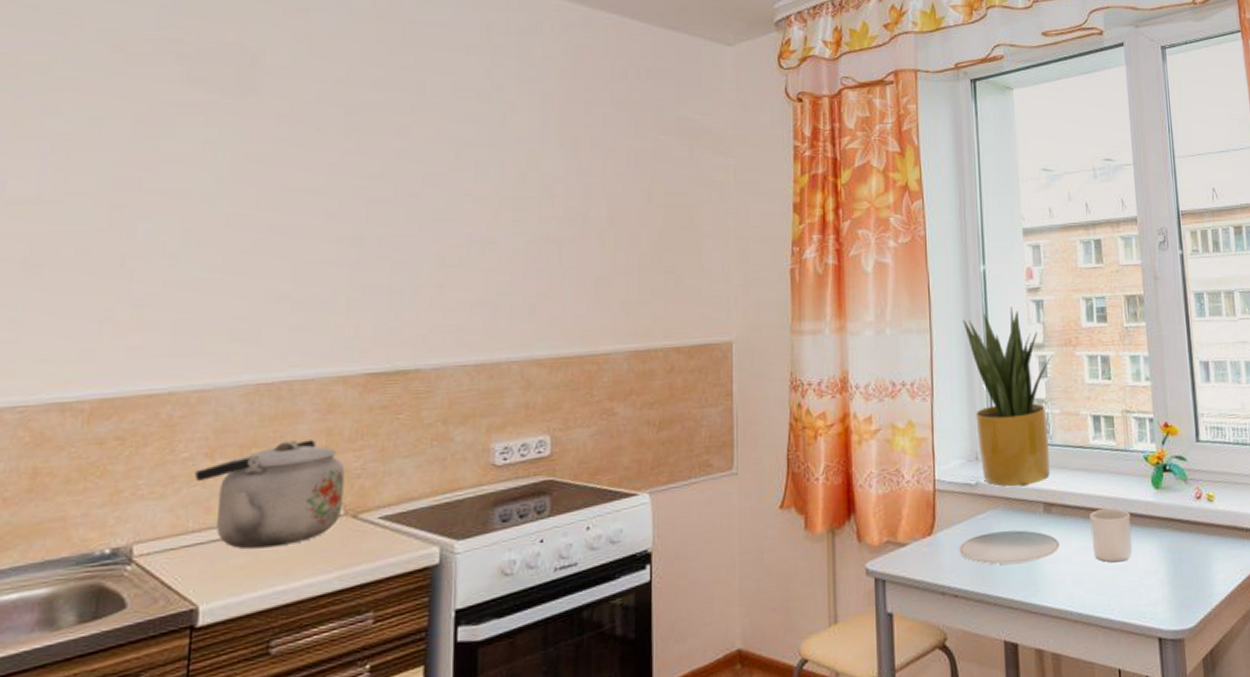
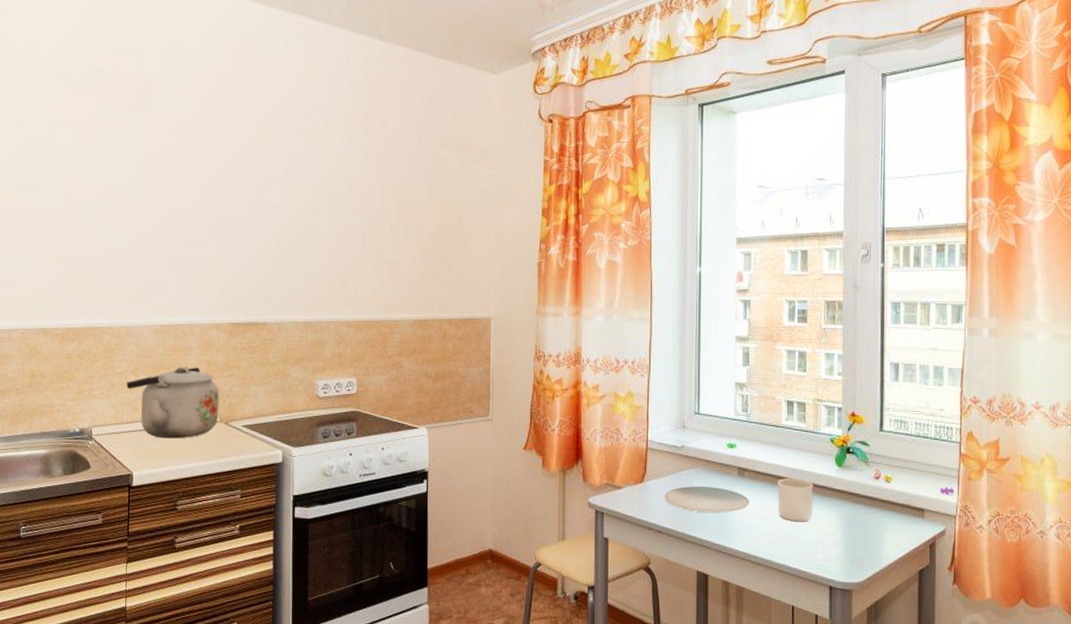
planter: present [963,307,1053,487] -> none [679,304,756,452]

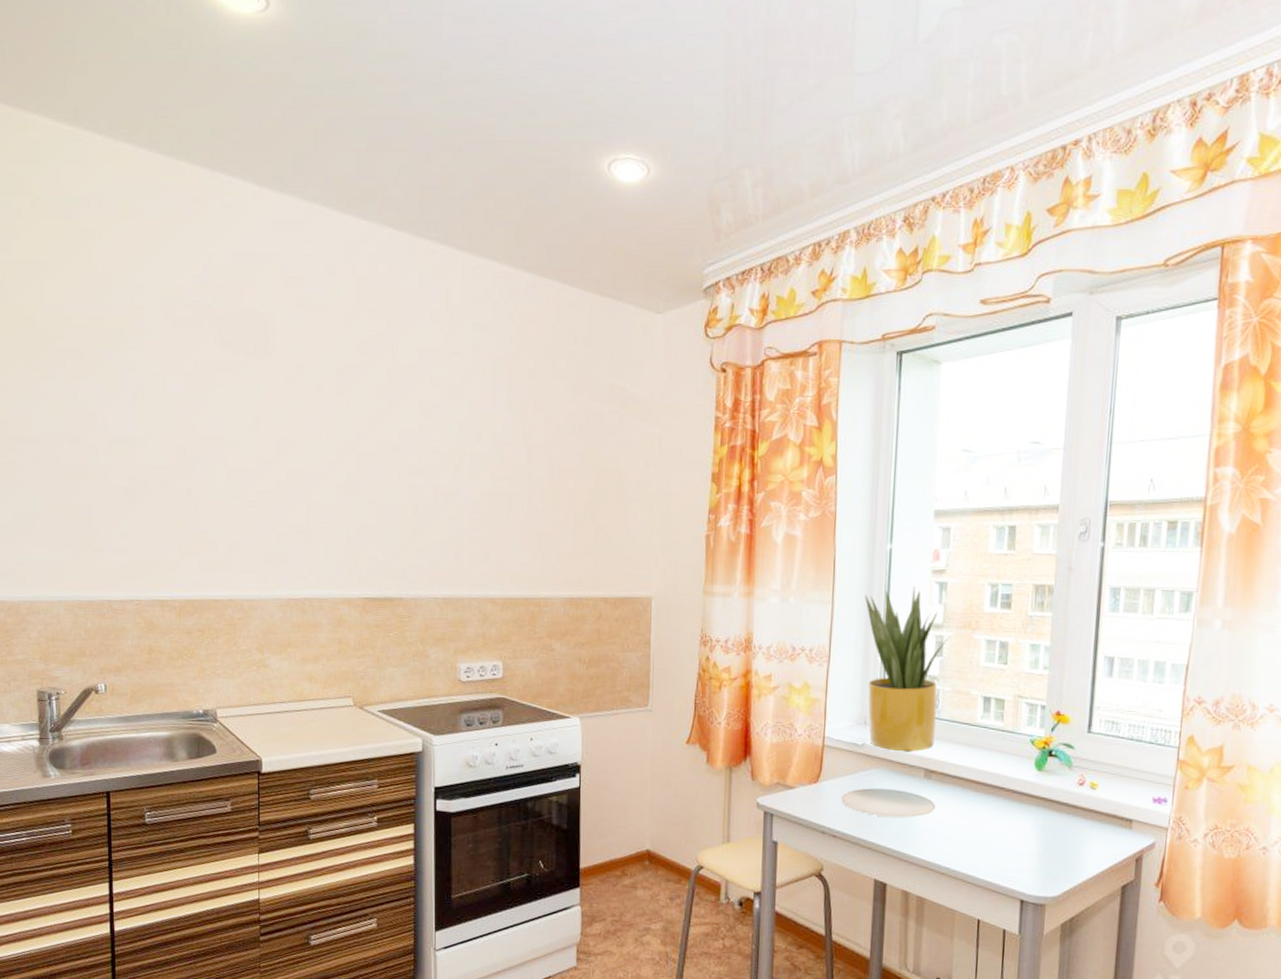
kettle: present [126,367,219,439] -> none [251,645,353,723]
planter: none [679,304,756,452] -> present [865,586,951,751]
mug: present [777,478,814,522] -> none [967,782,1009,830]

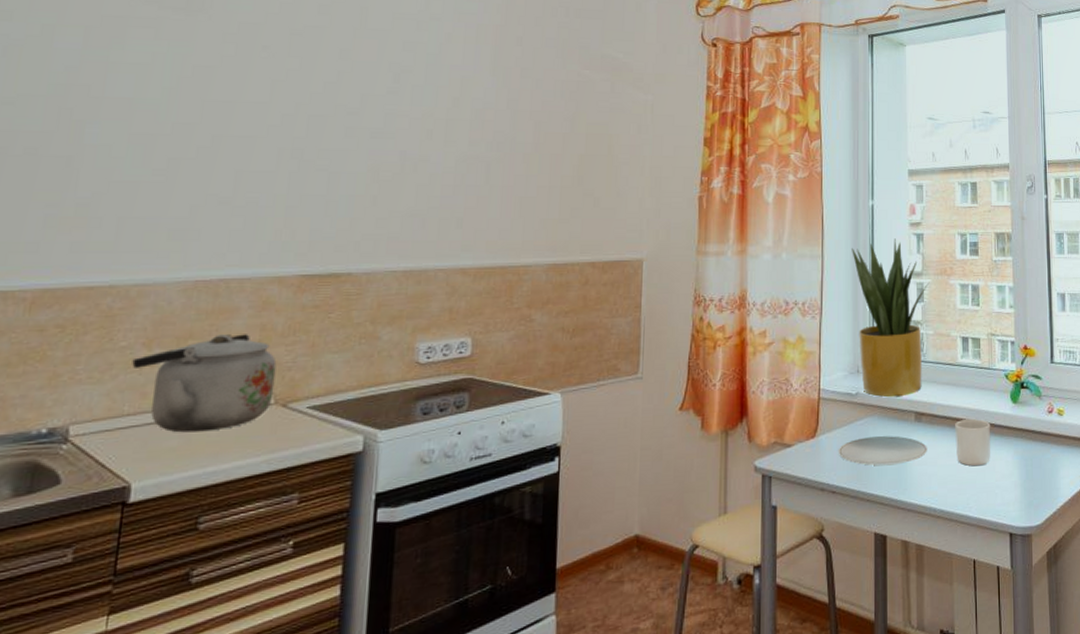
kettle: none [251,645,353,723] -> present [132,334,277,433]
mug: none [967,782,1009,830] -> present [955,419,991,466]

